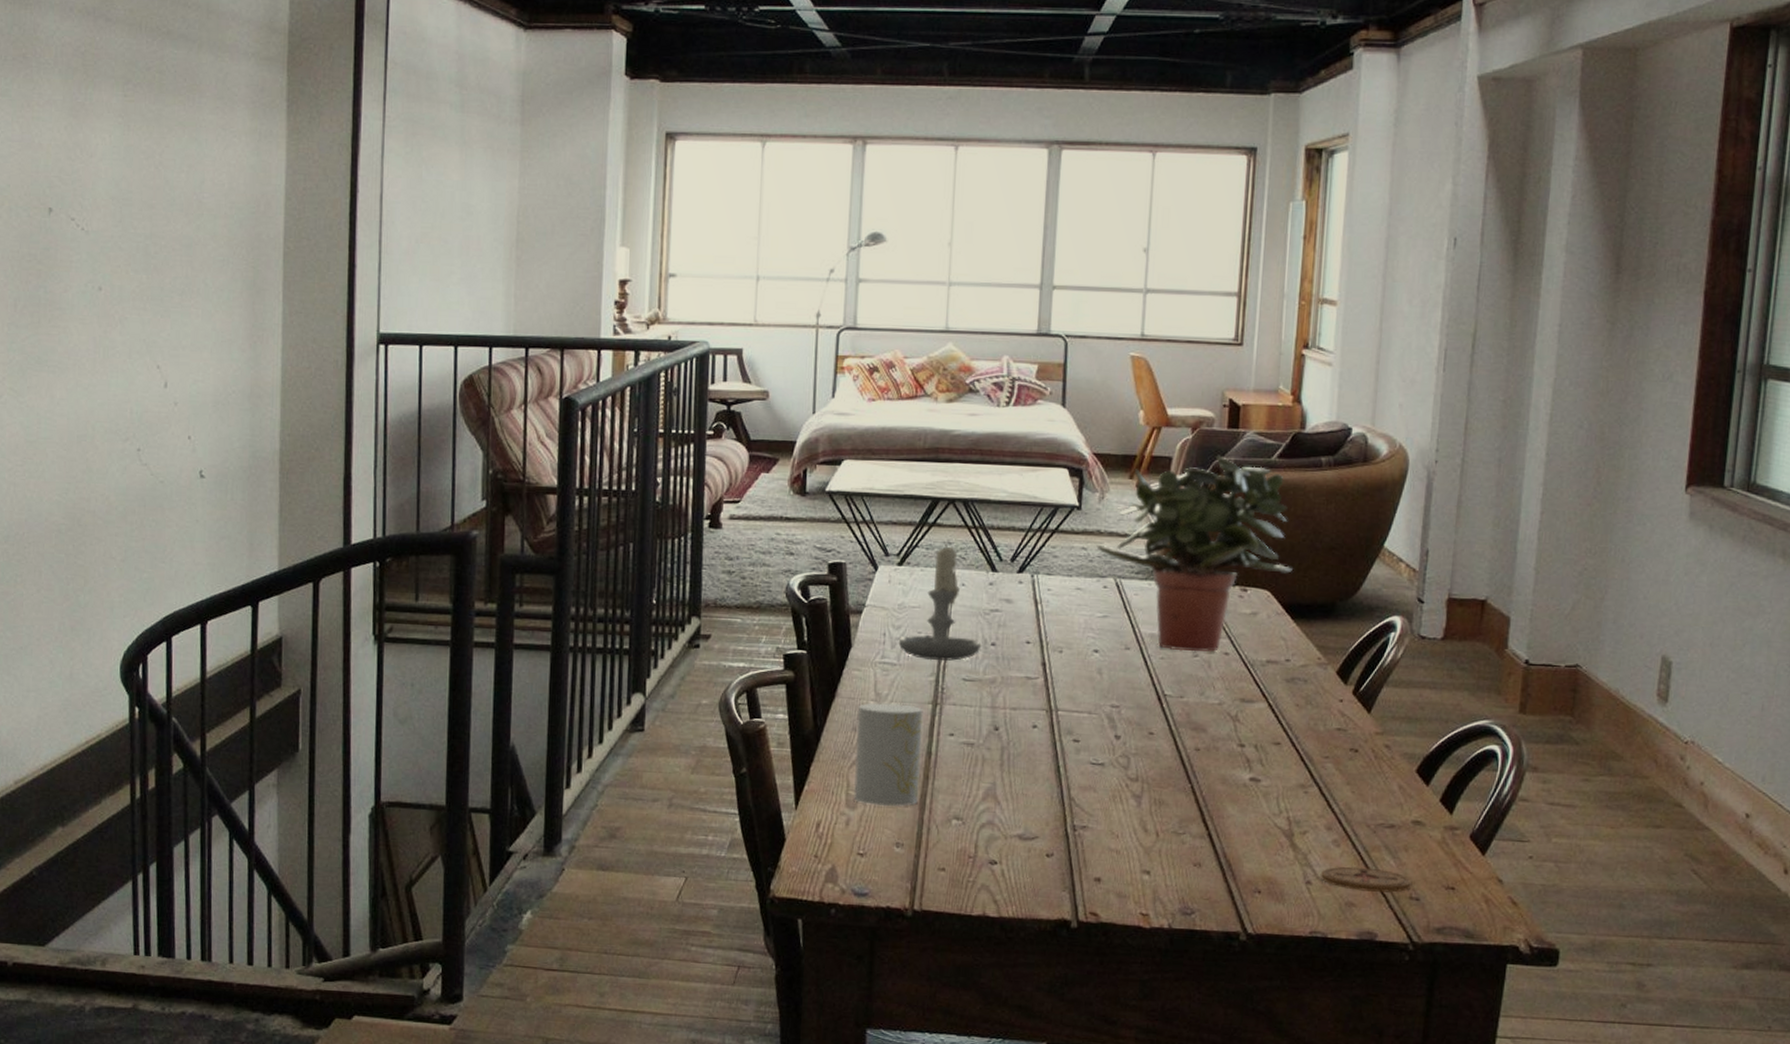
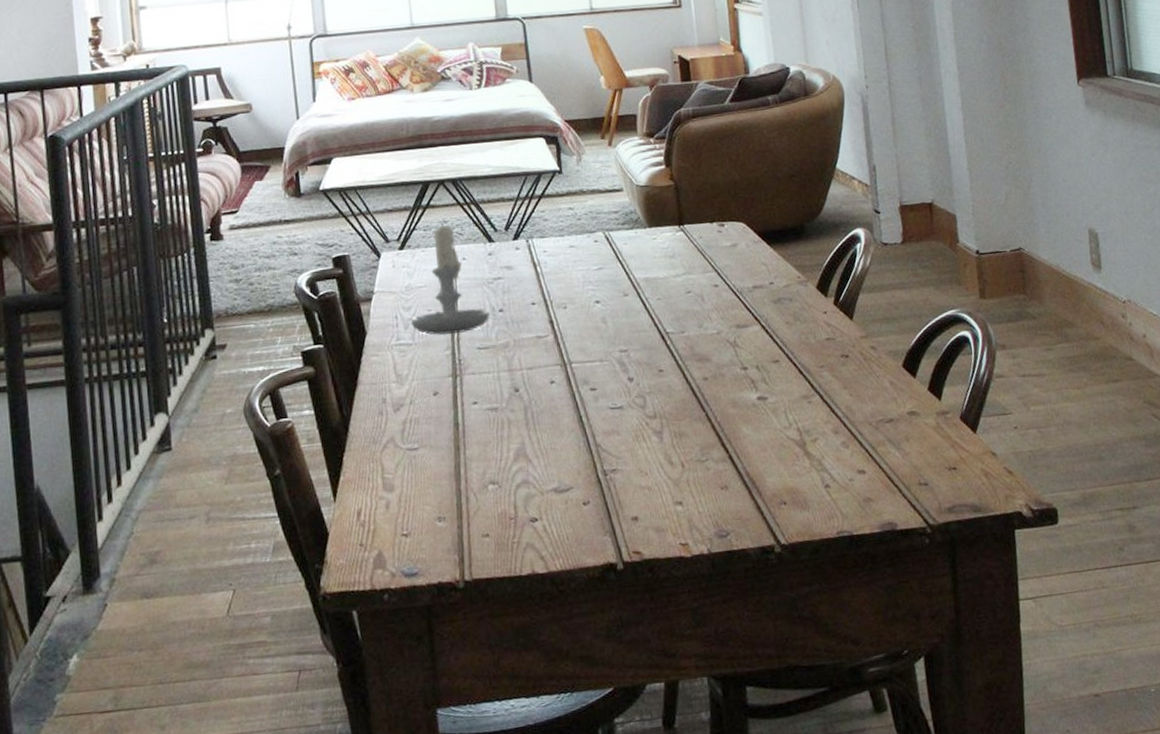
cup: present [854,703,923,807] -> none [382,381,453,485]
potted plant: present [1096,456,1293,652] -> none [581,108,761,290]
coaster: present [1321,866,1413,893] -> none [837,462,919,486]

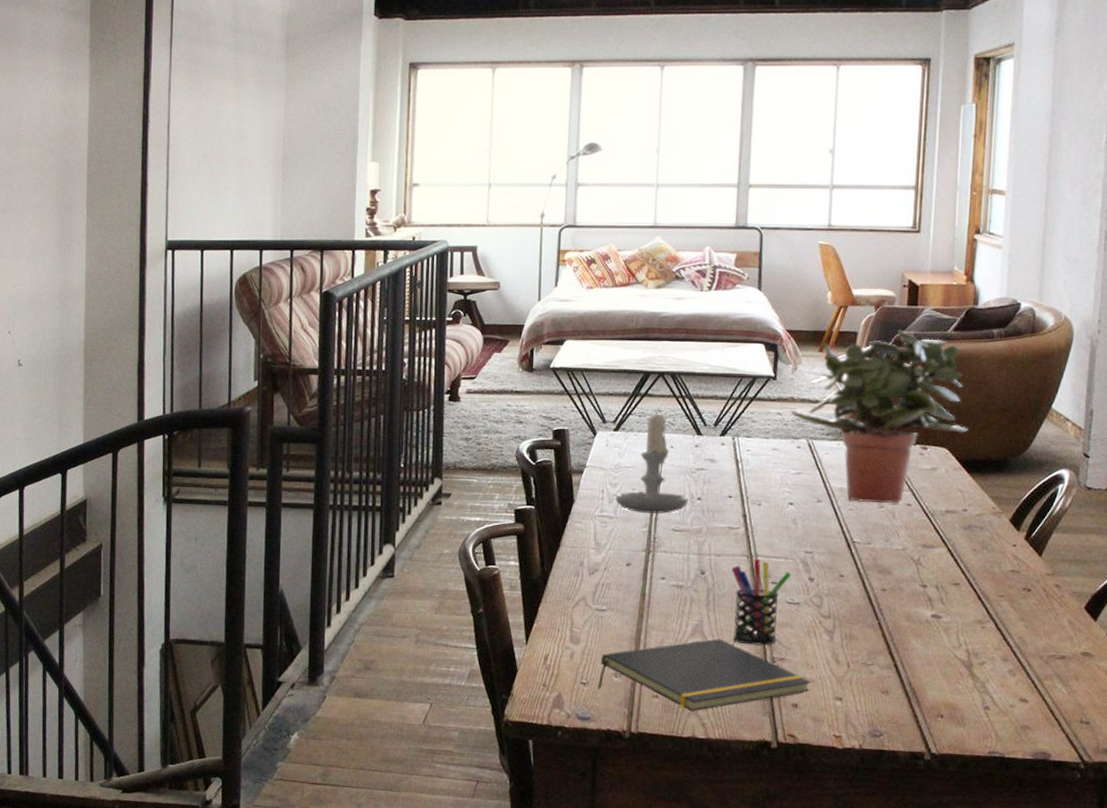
notepad: none [420,459,648,546] -> present [598,638,811,712]
pen holder: none [546,365,610,461] -> present [731,558,792,646]
potted plant: none [581,108,761,290] -> present [790,330,968,504]

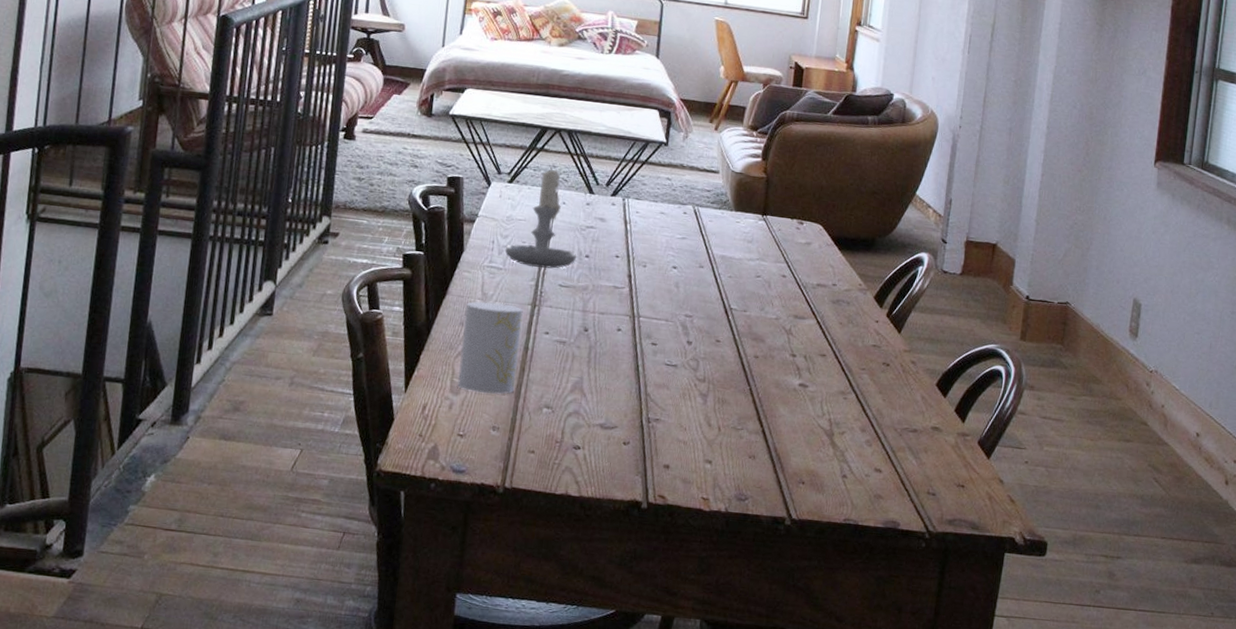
cup: none [577,551,638,642] -> present [457,301,523,395]
notepad: present [598,638,811,712] -> none [474,396,683,469]
pen holder: present [731,558,792,646] -> none [611,318,672,406]
potted plant: present [790,330,968,504] -> none [679,109,841,274]

